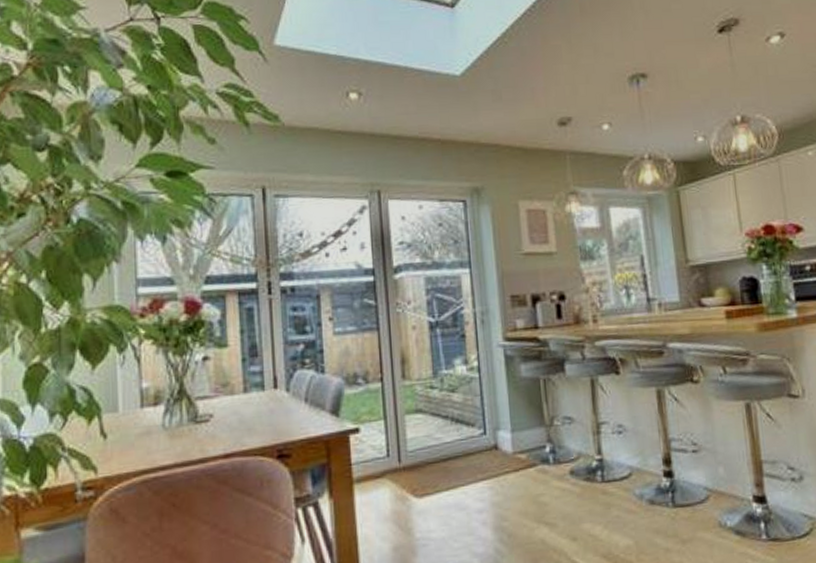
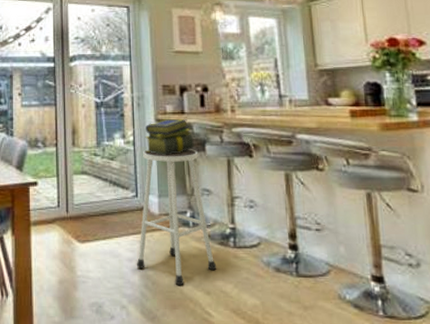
stool: none [487,370,583,534] -> present [136,149,217,285]
stack of books: none [492,335,552,381] -> present [145,119,194,155]

